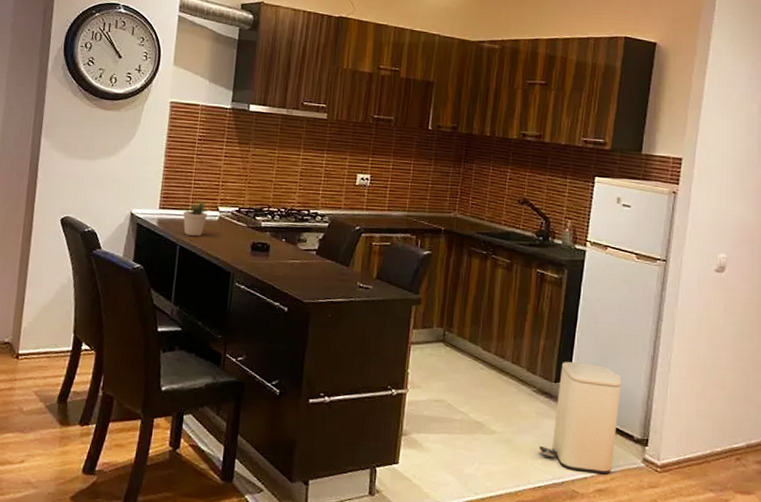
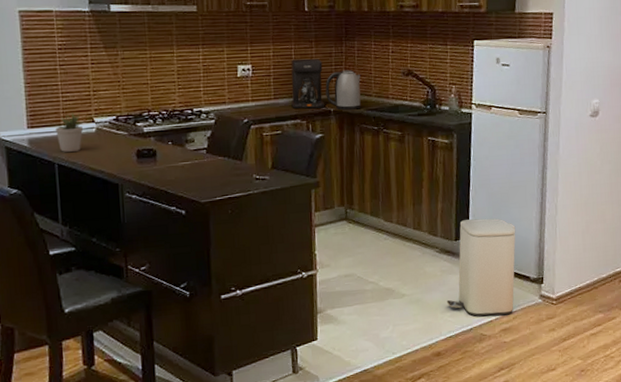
coffee maker: none [404,174,439,226] -> present [291,58,325,110]
kettle: none [438,190,476,232] -> present [325,69,361,111]

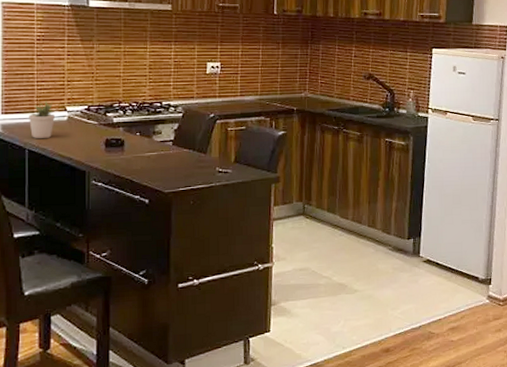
coffee maker: present [291,58,325,110] -> none [256,59,289,107]
kettle: present [325,69,361,111] -> none [290,71,325,110]
pedal bin: present [446,218,516,317] -> none [397,219,466,315]

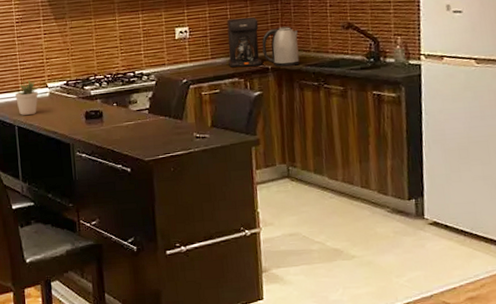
coffee maker: none [256,59,289,107] -> present [226,17,263,68]
kettle: none [290,71,325,110] -> present [261,26,300,67]

